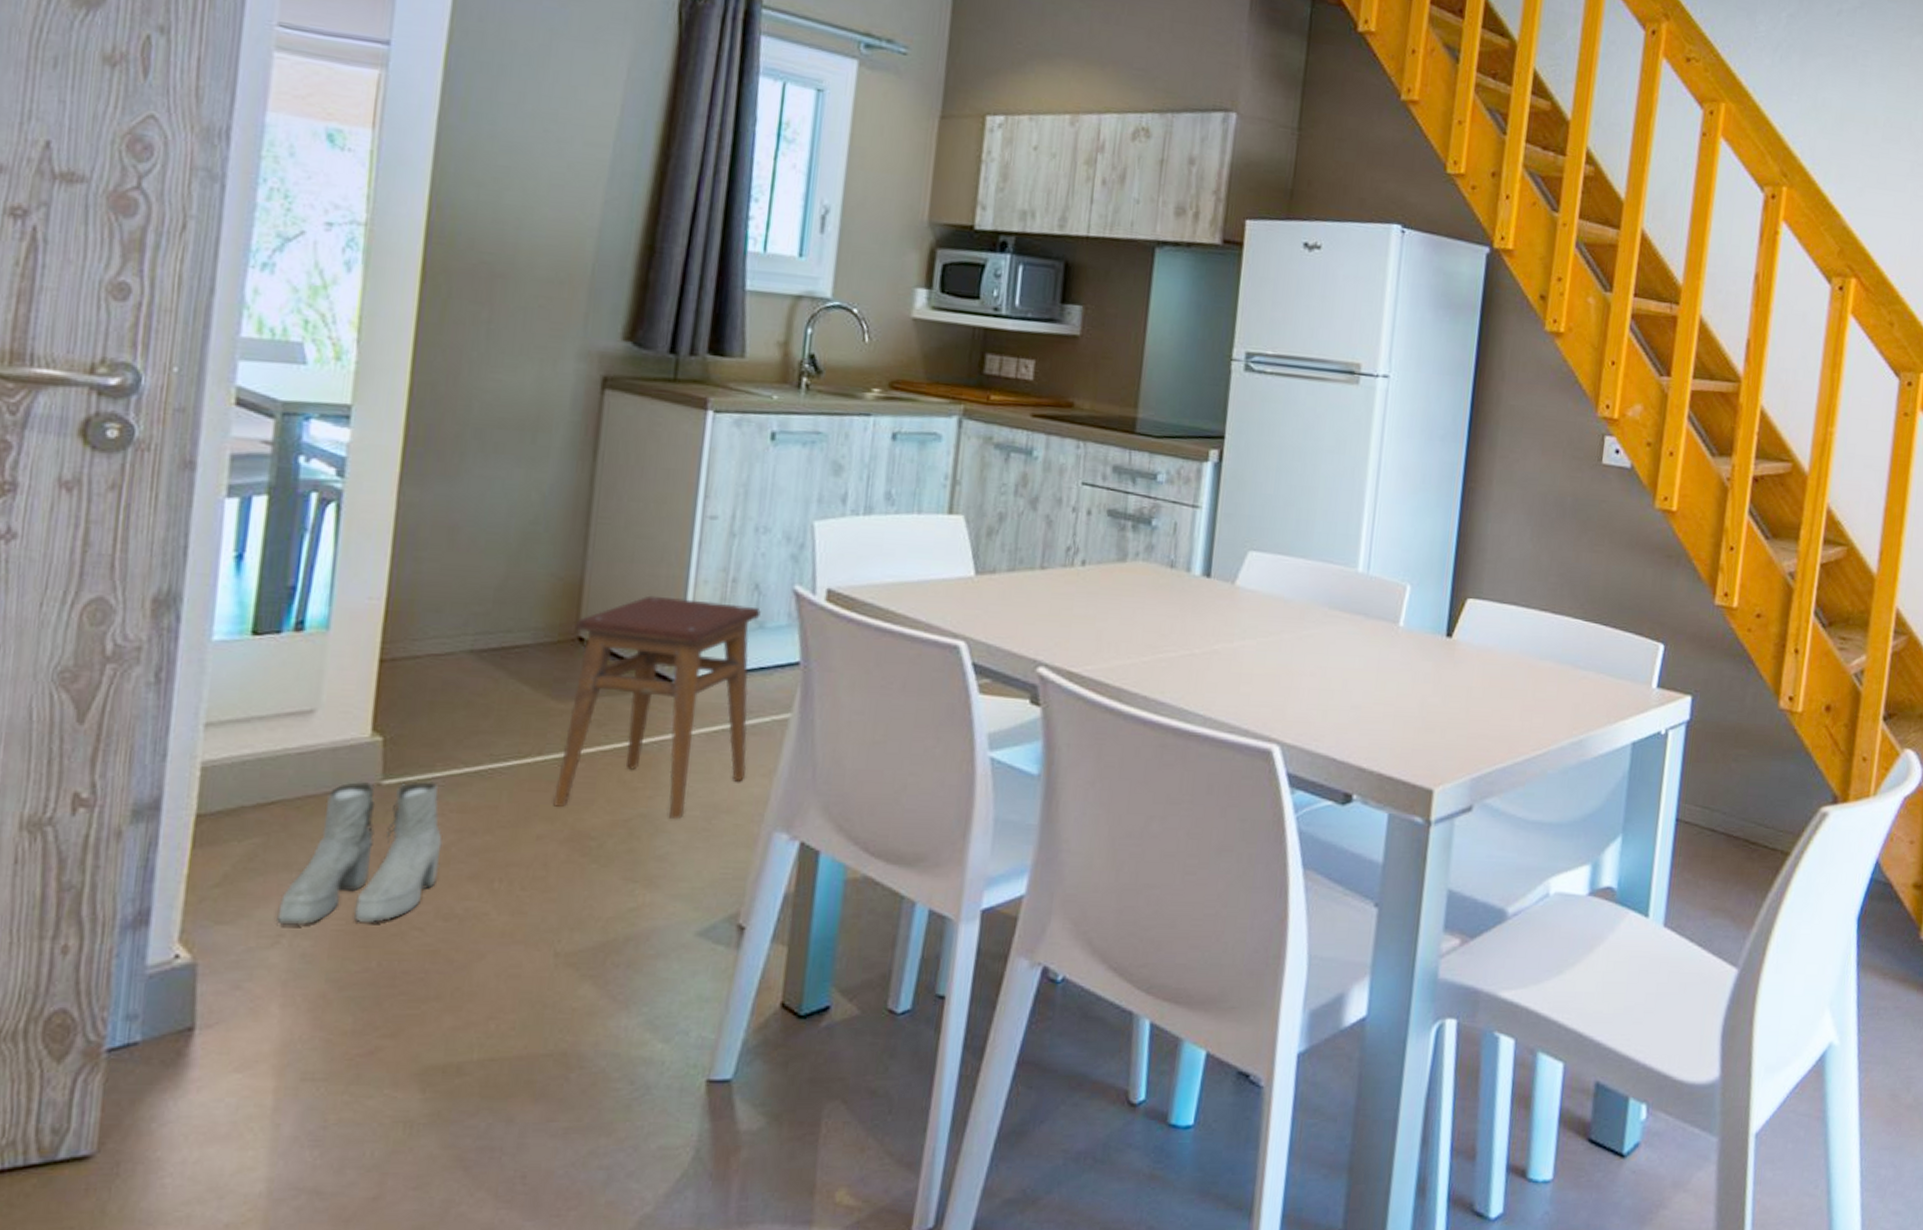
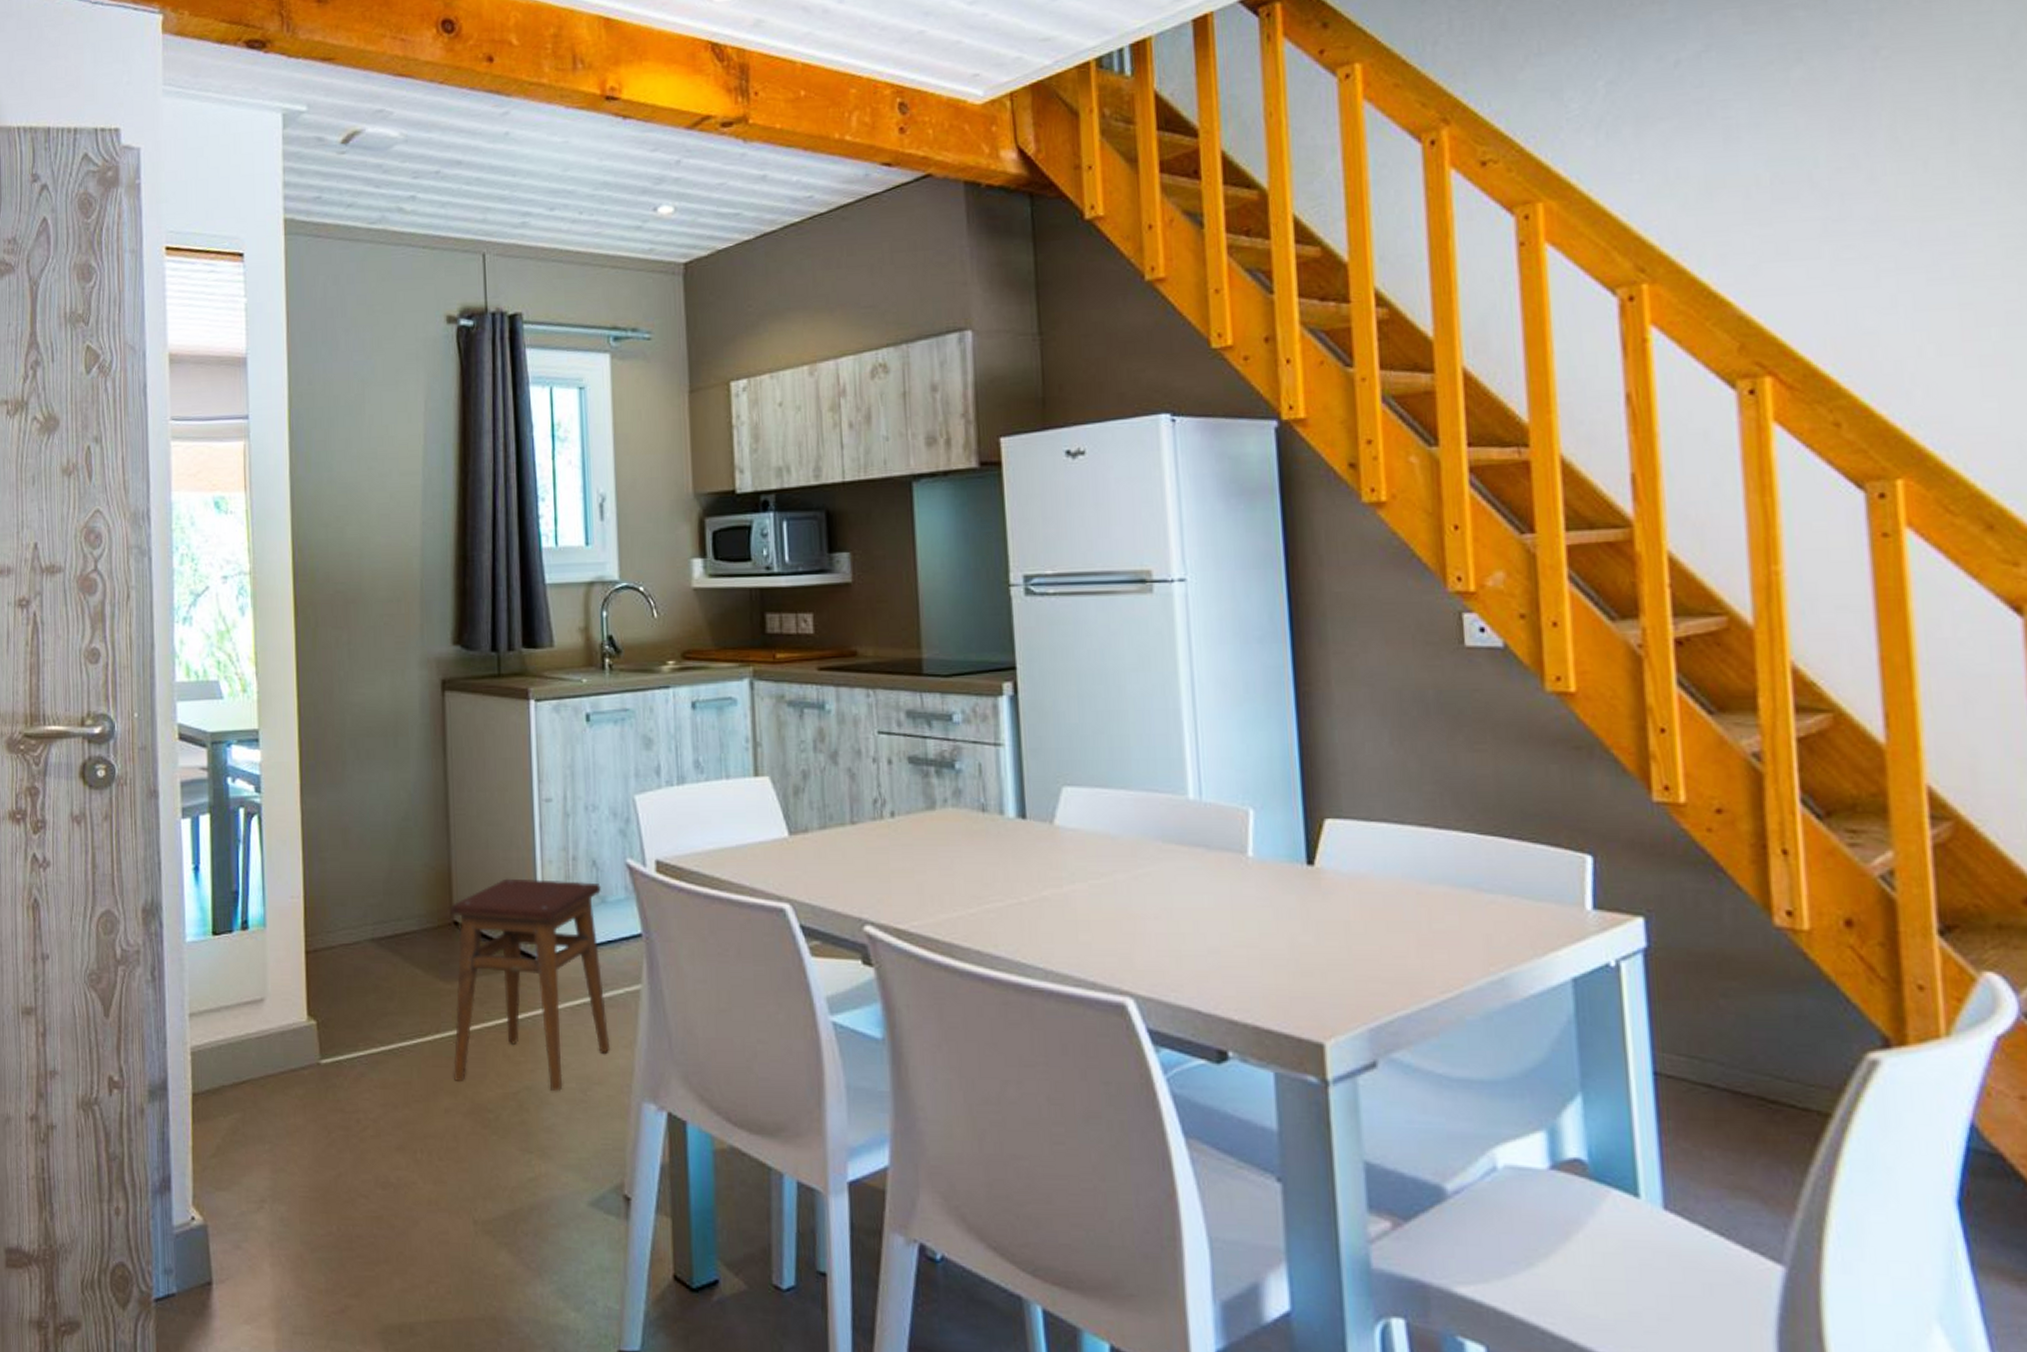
boots: present [277,780,443,925] -> none [259,1060,373,1192]

